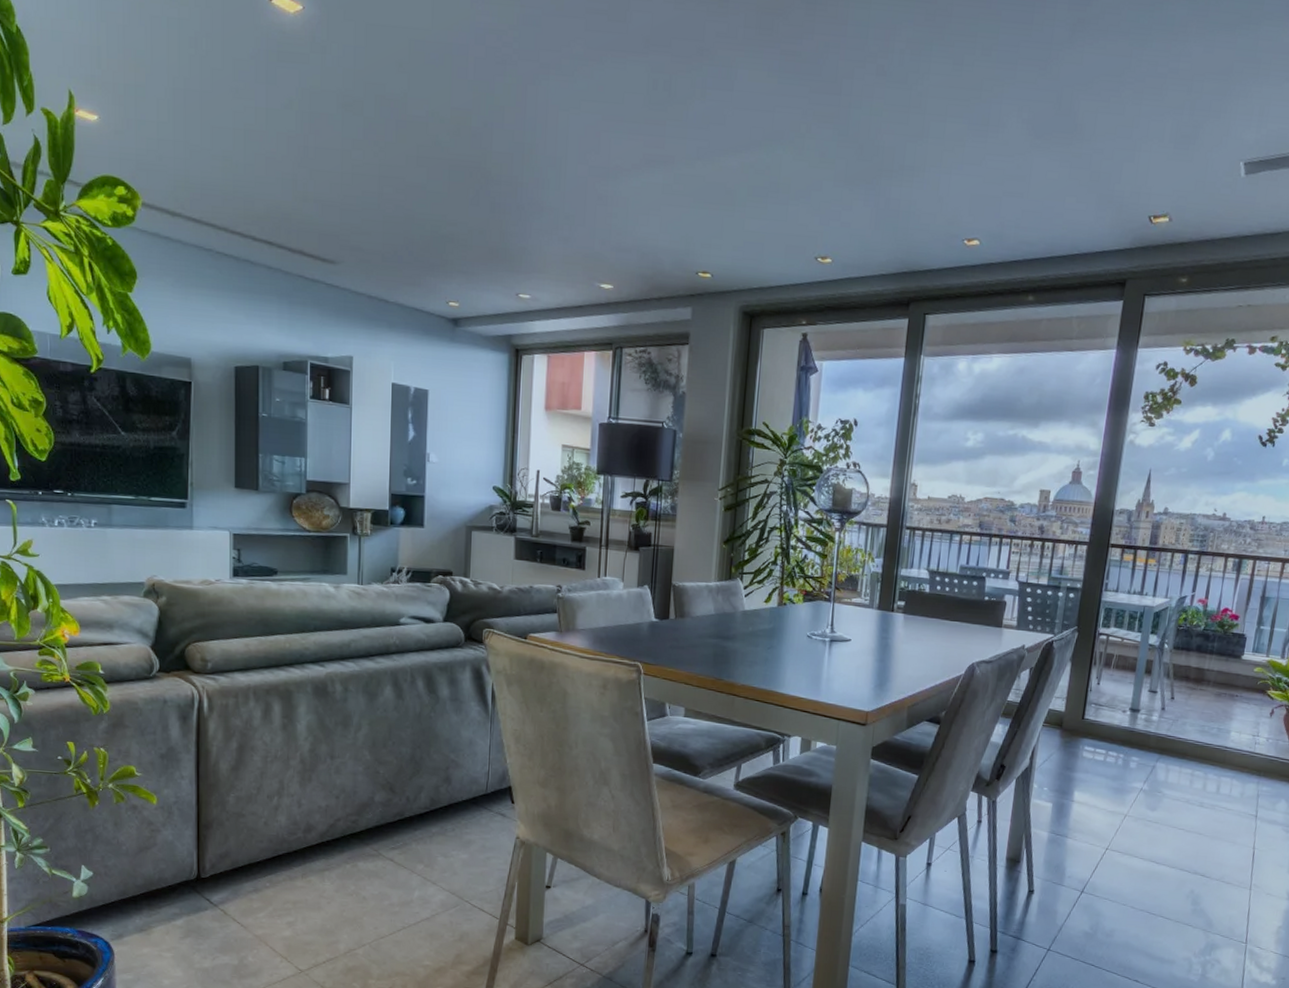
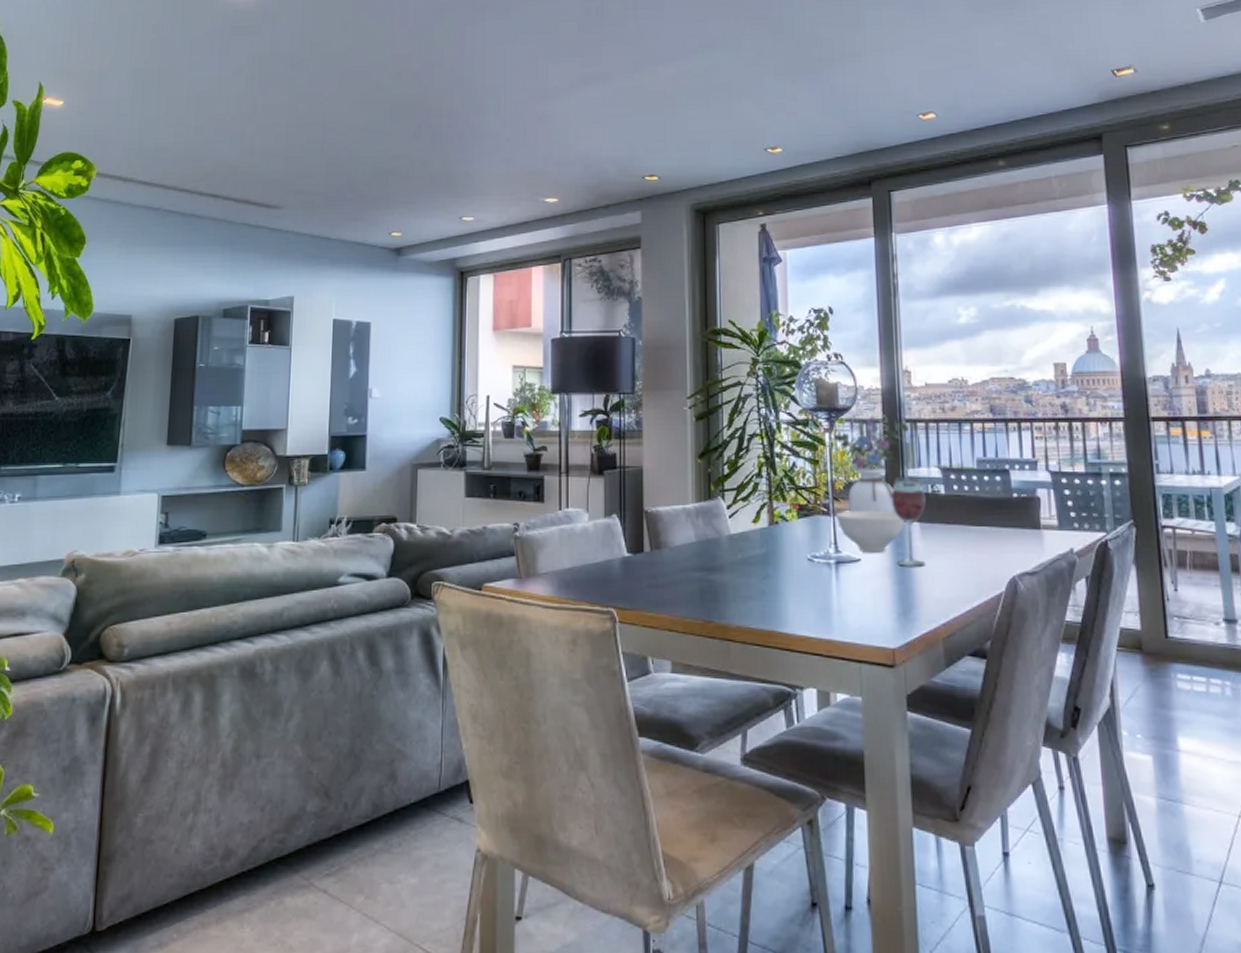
bowl: none [835,599,892,636] -> present [836,510,905,553]
bouquet: none [842,511,915,605] -> present [833,404,917,513]
wineglass: none [881,575,913,649] -> present [891,477,926,566]

